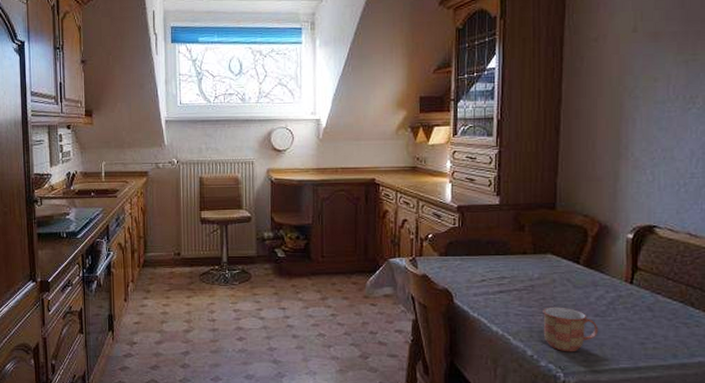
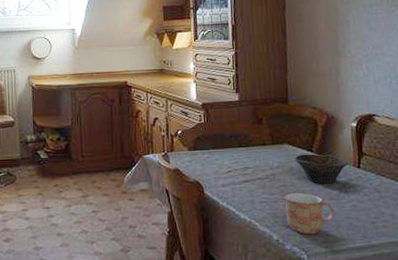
bowl: none [558,266,619,299] -> present [294,154,348,184]

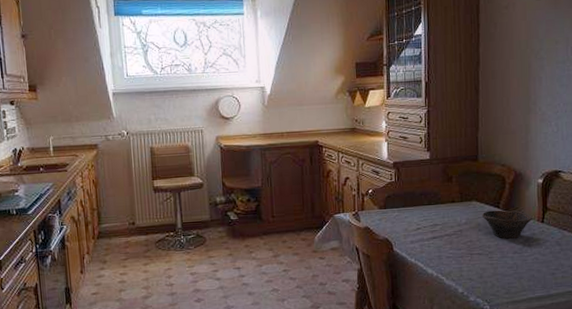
mug: present [284,192,335,235] -> none [470,247,517,287]

